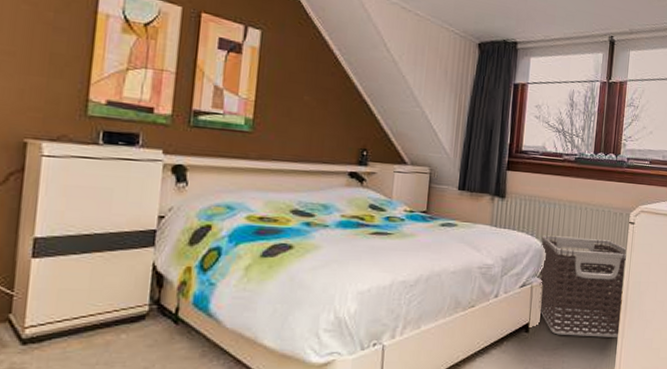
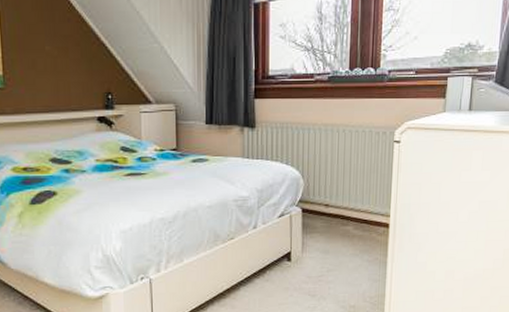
clothes hamper: present [539,235,628,337] -> none [297,162,394,263]

